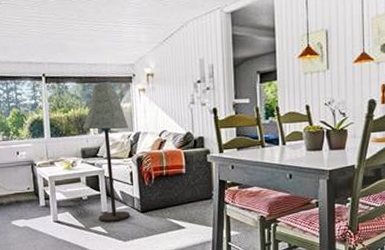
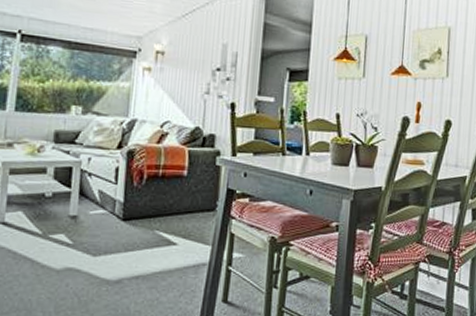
floor lamp: present [83,82,130,223] -> none [63,52,124,231]

